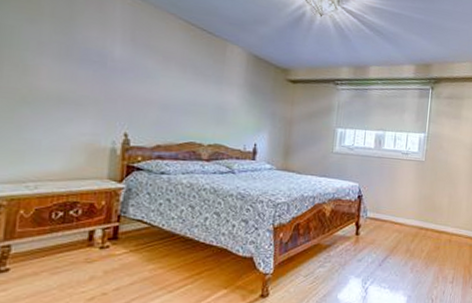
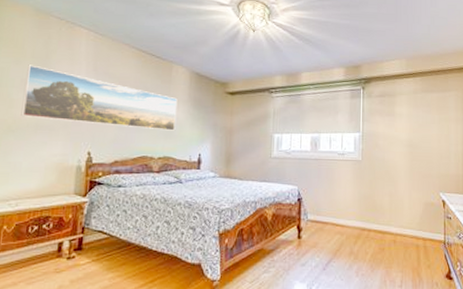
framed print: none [38,25,232,117] -> present [21,65,178,131]

